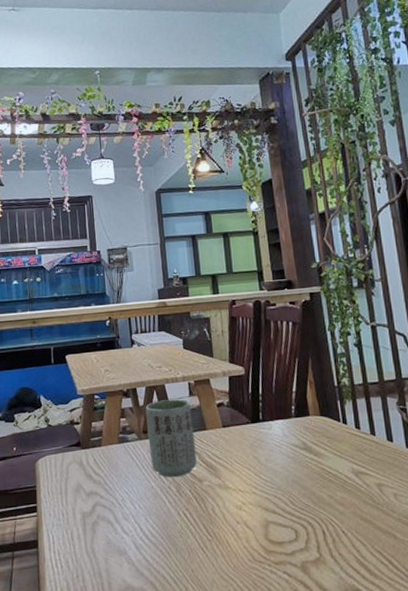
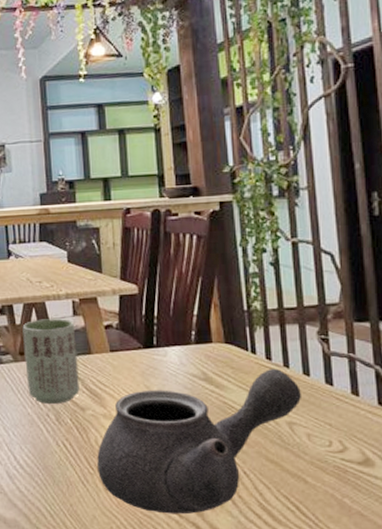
teapot: none [214,436,388,574] -> present [97,368,302,515]

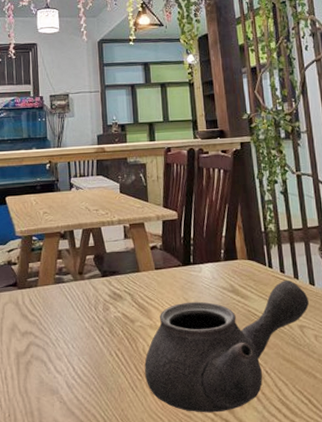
cup: present [22,319,80,405] -> none [81,241,130,319]

